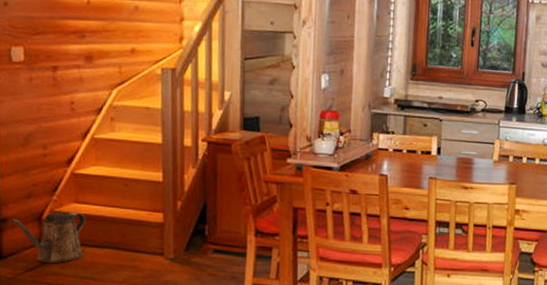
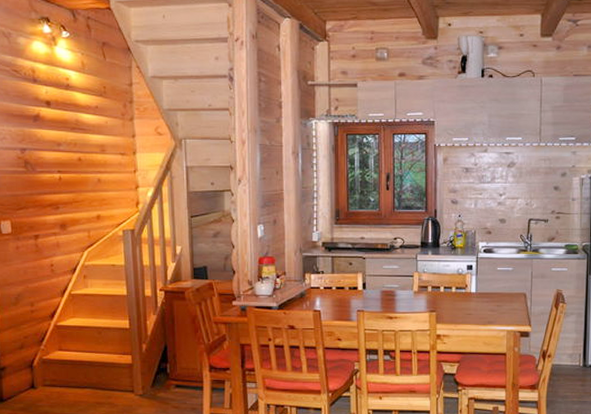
watering can: present [11,212,85,264] -> none [8,358,69,404]

